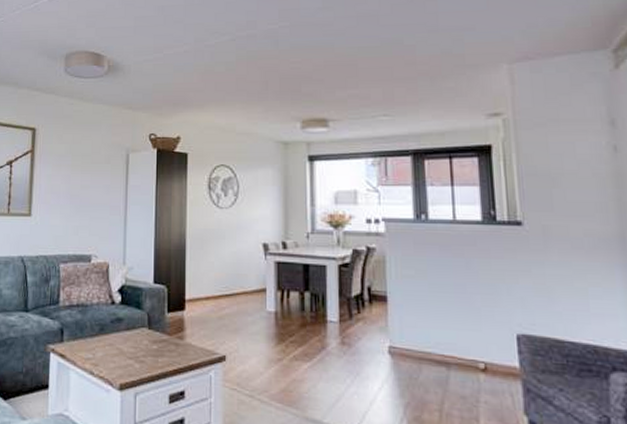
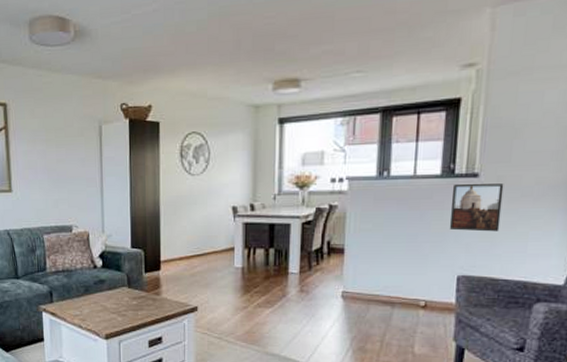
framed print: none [496,231,555,286] -> present [449,183,504,232]

